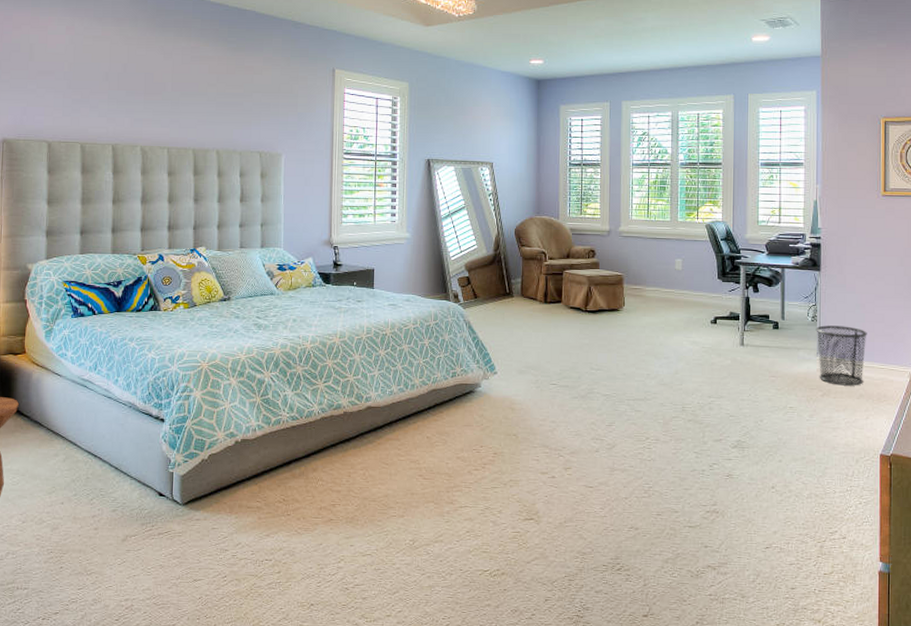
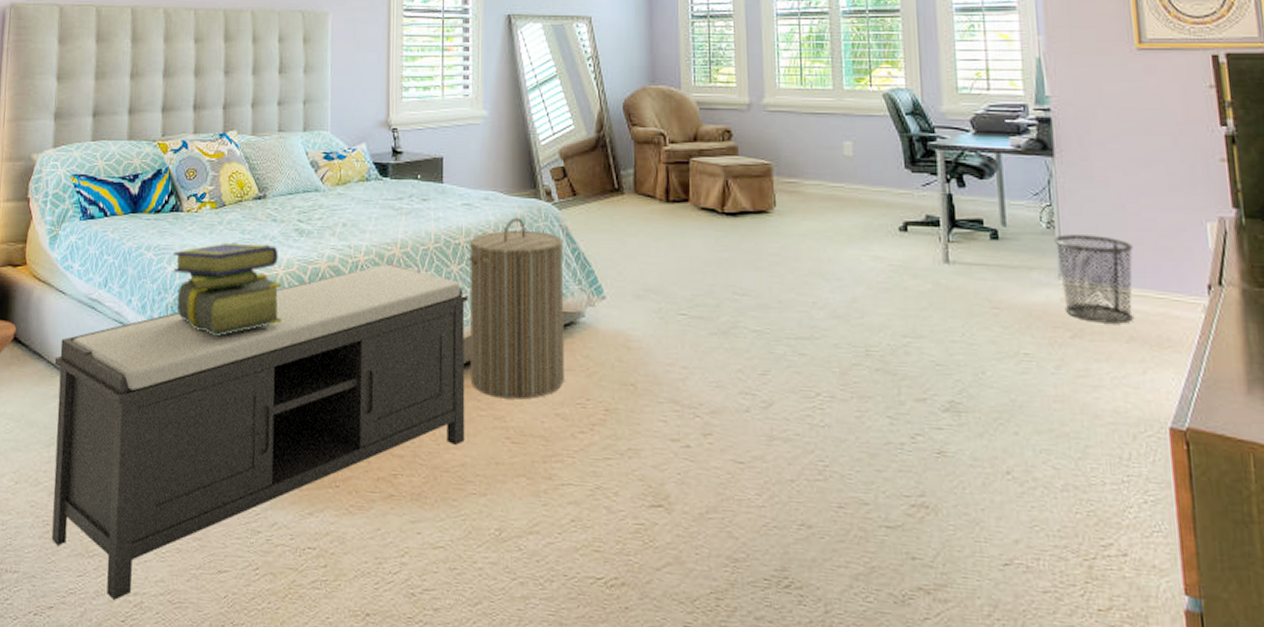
bench: none [53,349,392,605] -> present [51,262,468,600]
stack of books: none [153,334,244,407] -> present [173,242,283,337]
laundry hamper: none [393,314,467,448] -> present [468,217,564,400]

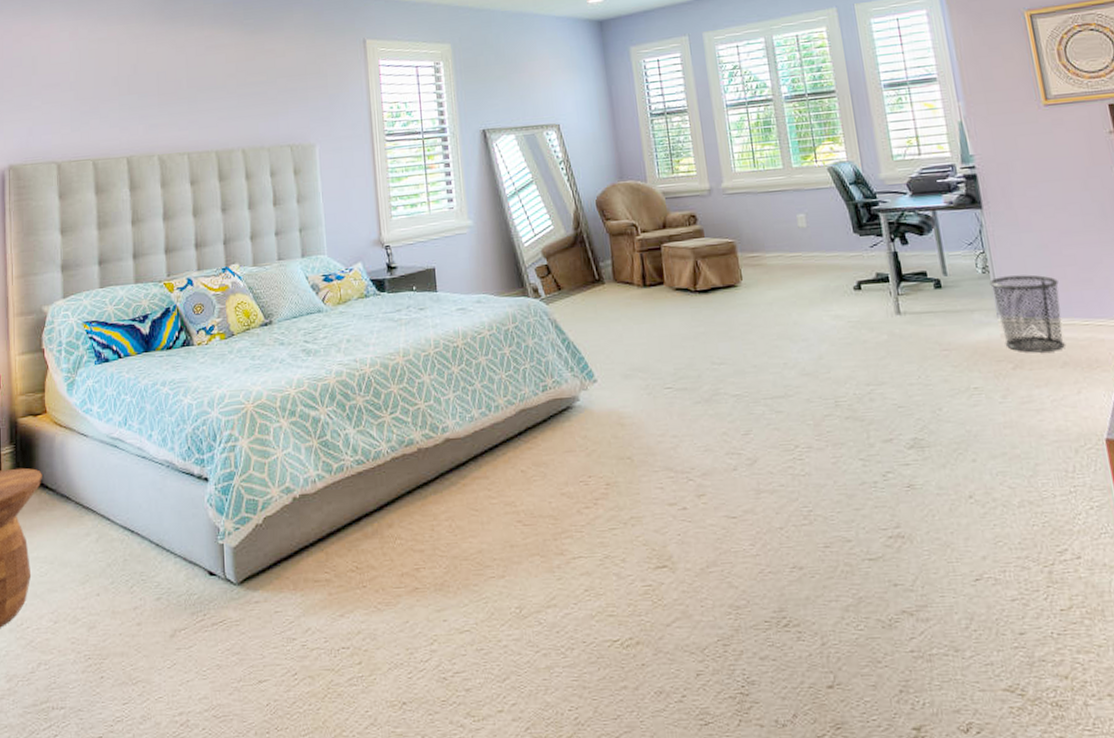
bench: present [51,262,468,600] -> none [82,371,480,722]
stack of books: present [173,242,283,337] -> none [189,367,298,460]
laundry hamper: present [468,217,564,400] -> none [467,315,566,485]

